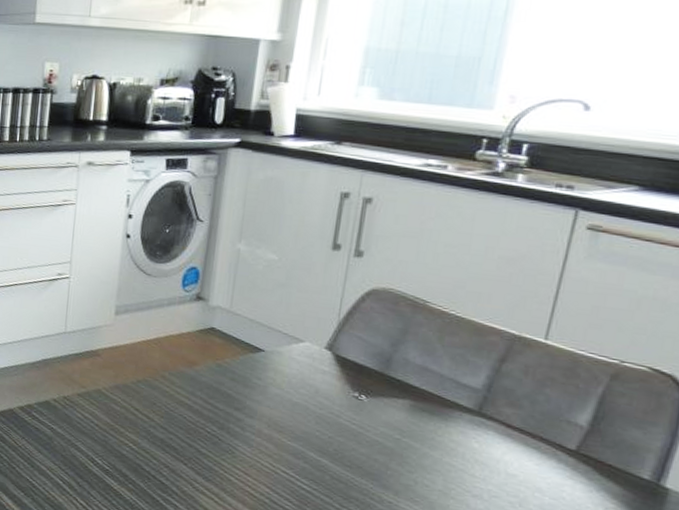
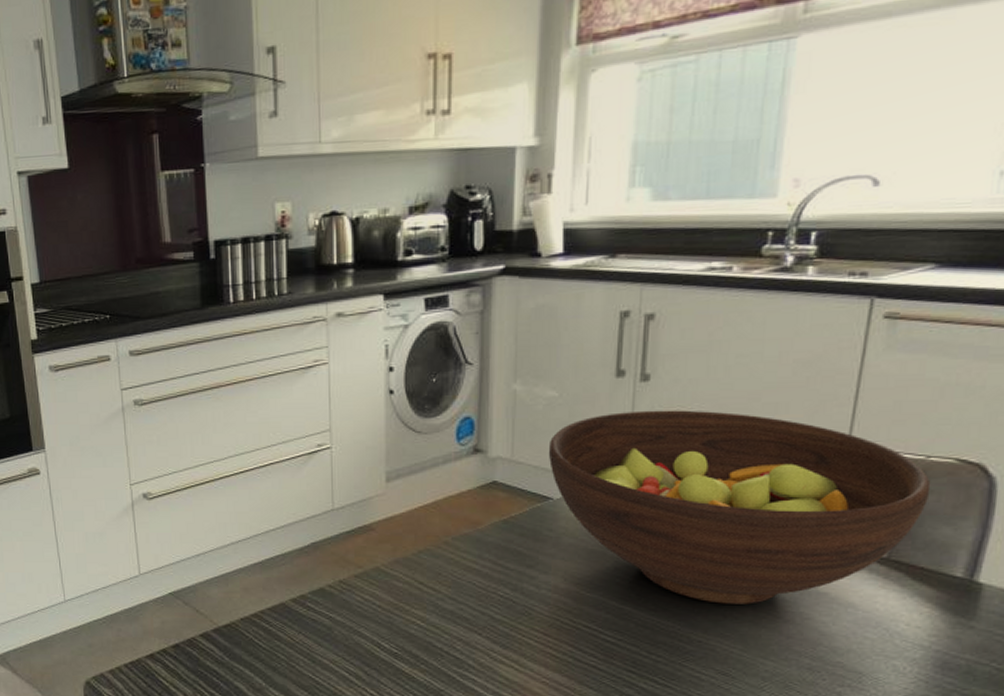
fruit bowl: none [263,281,624,475] -> present [548,410,931,604]

